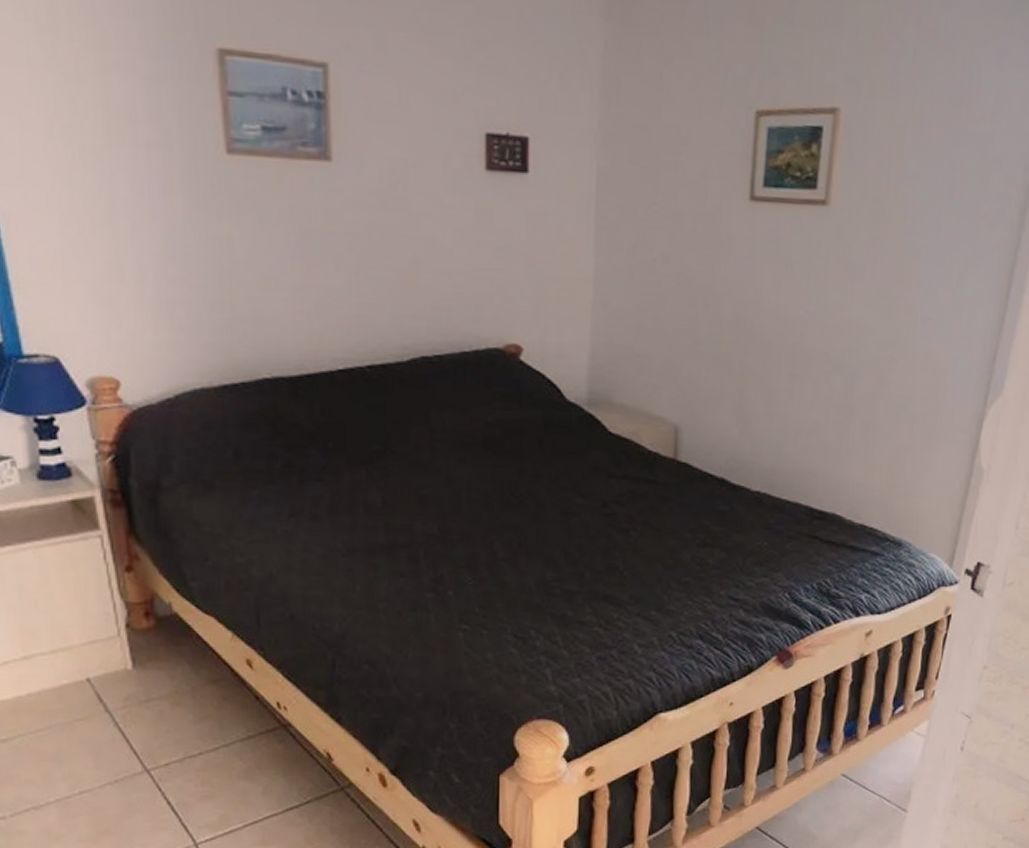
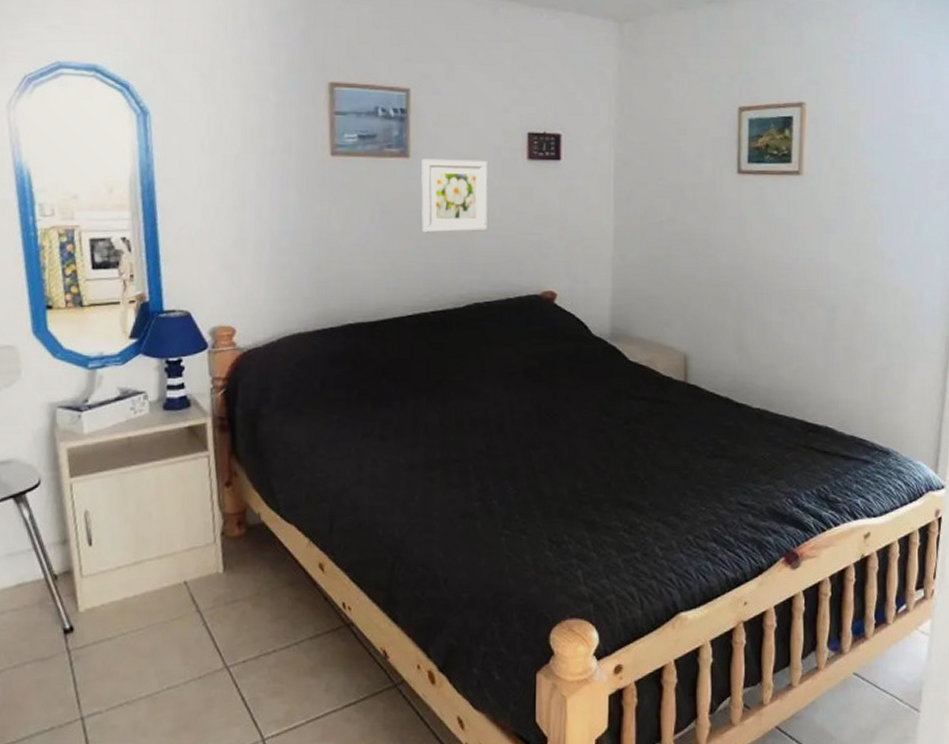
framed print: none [348,163,437,265] -> present [421,158,488,233]

